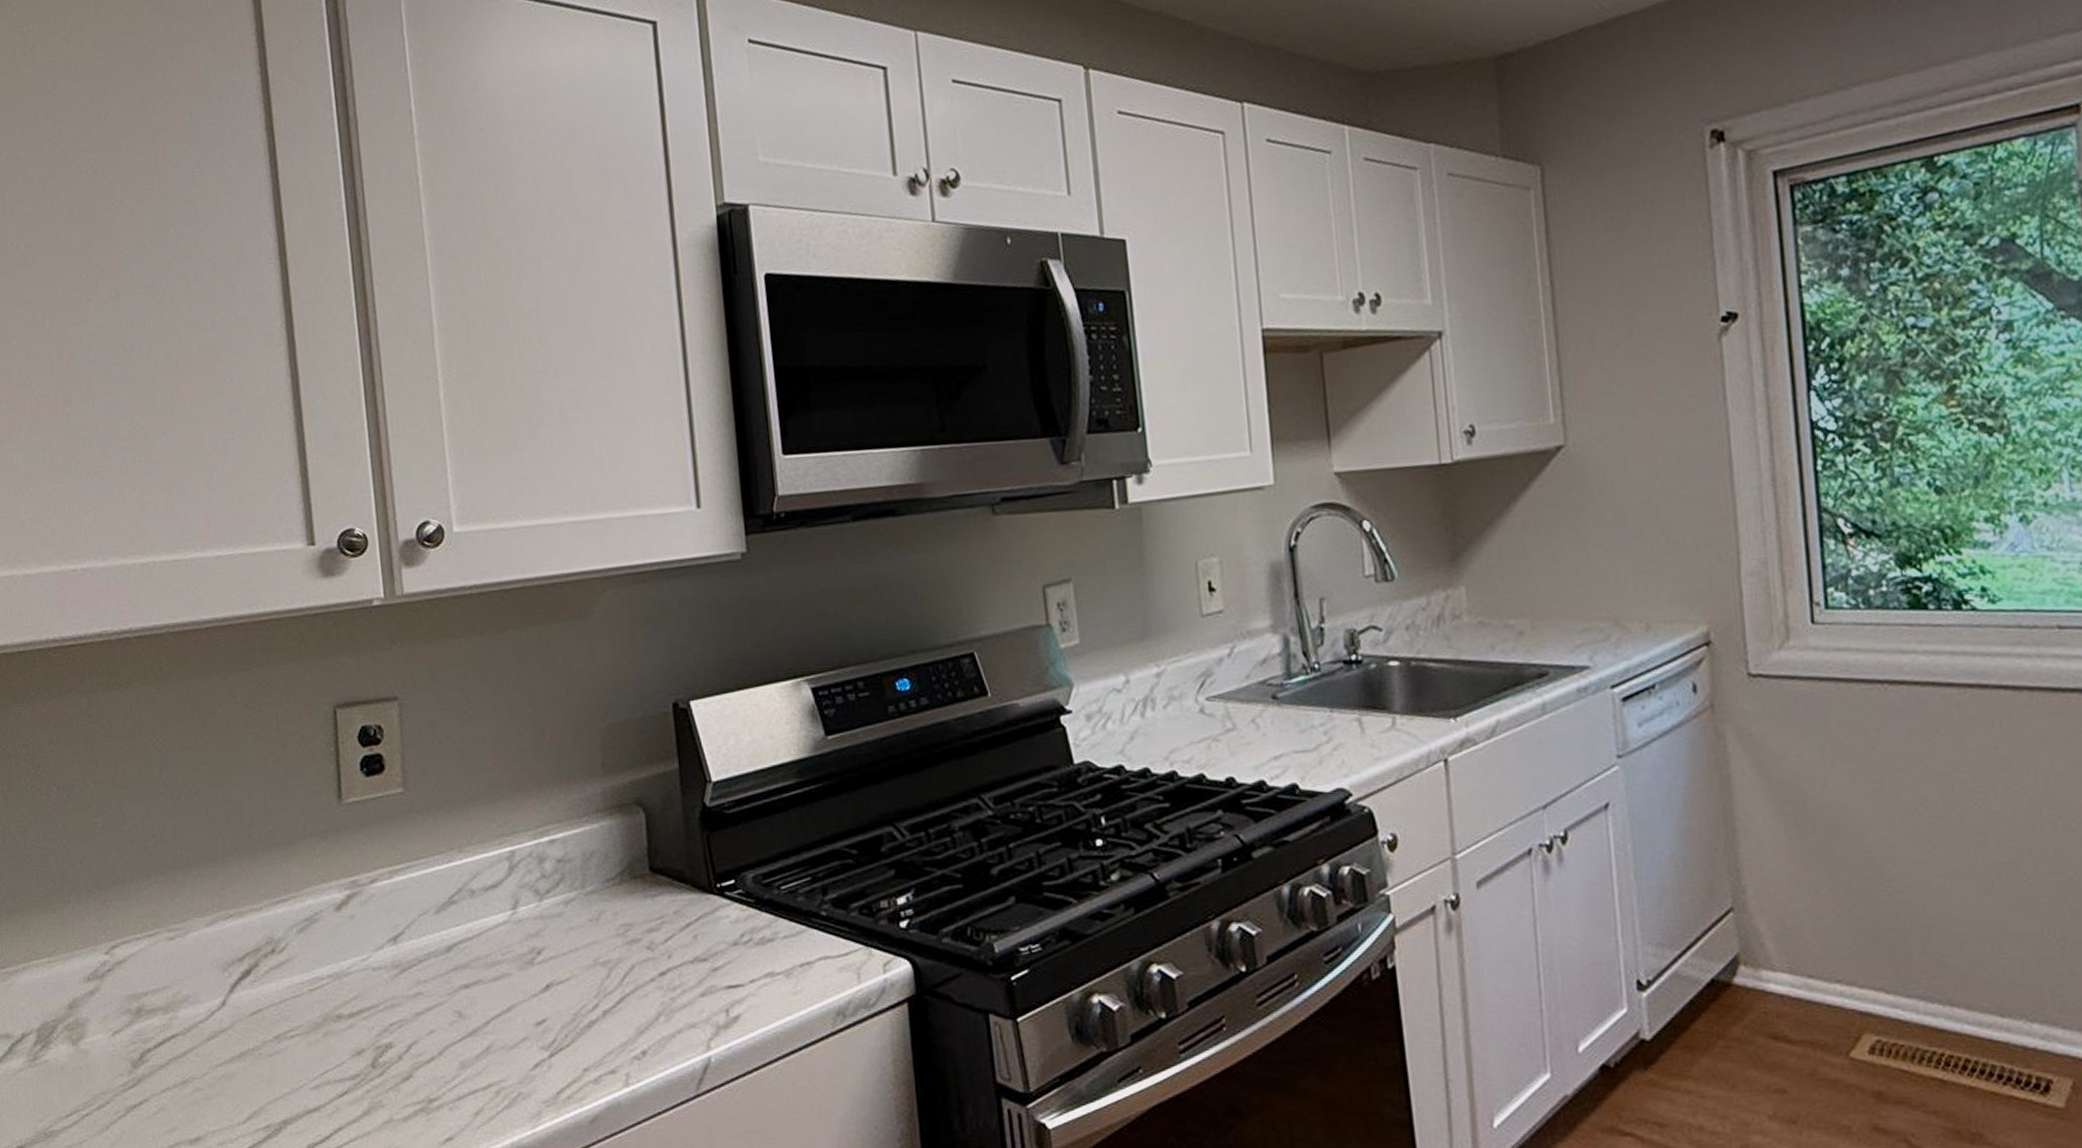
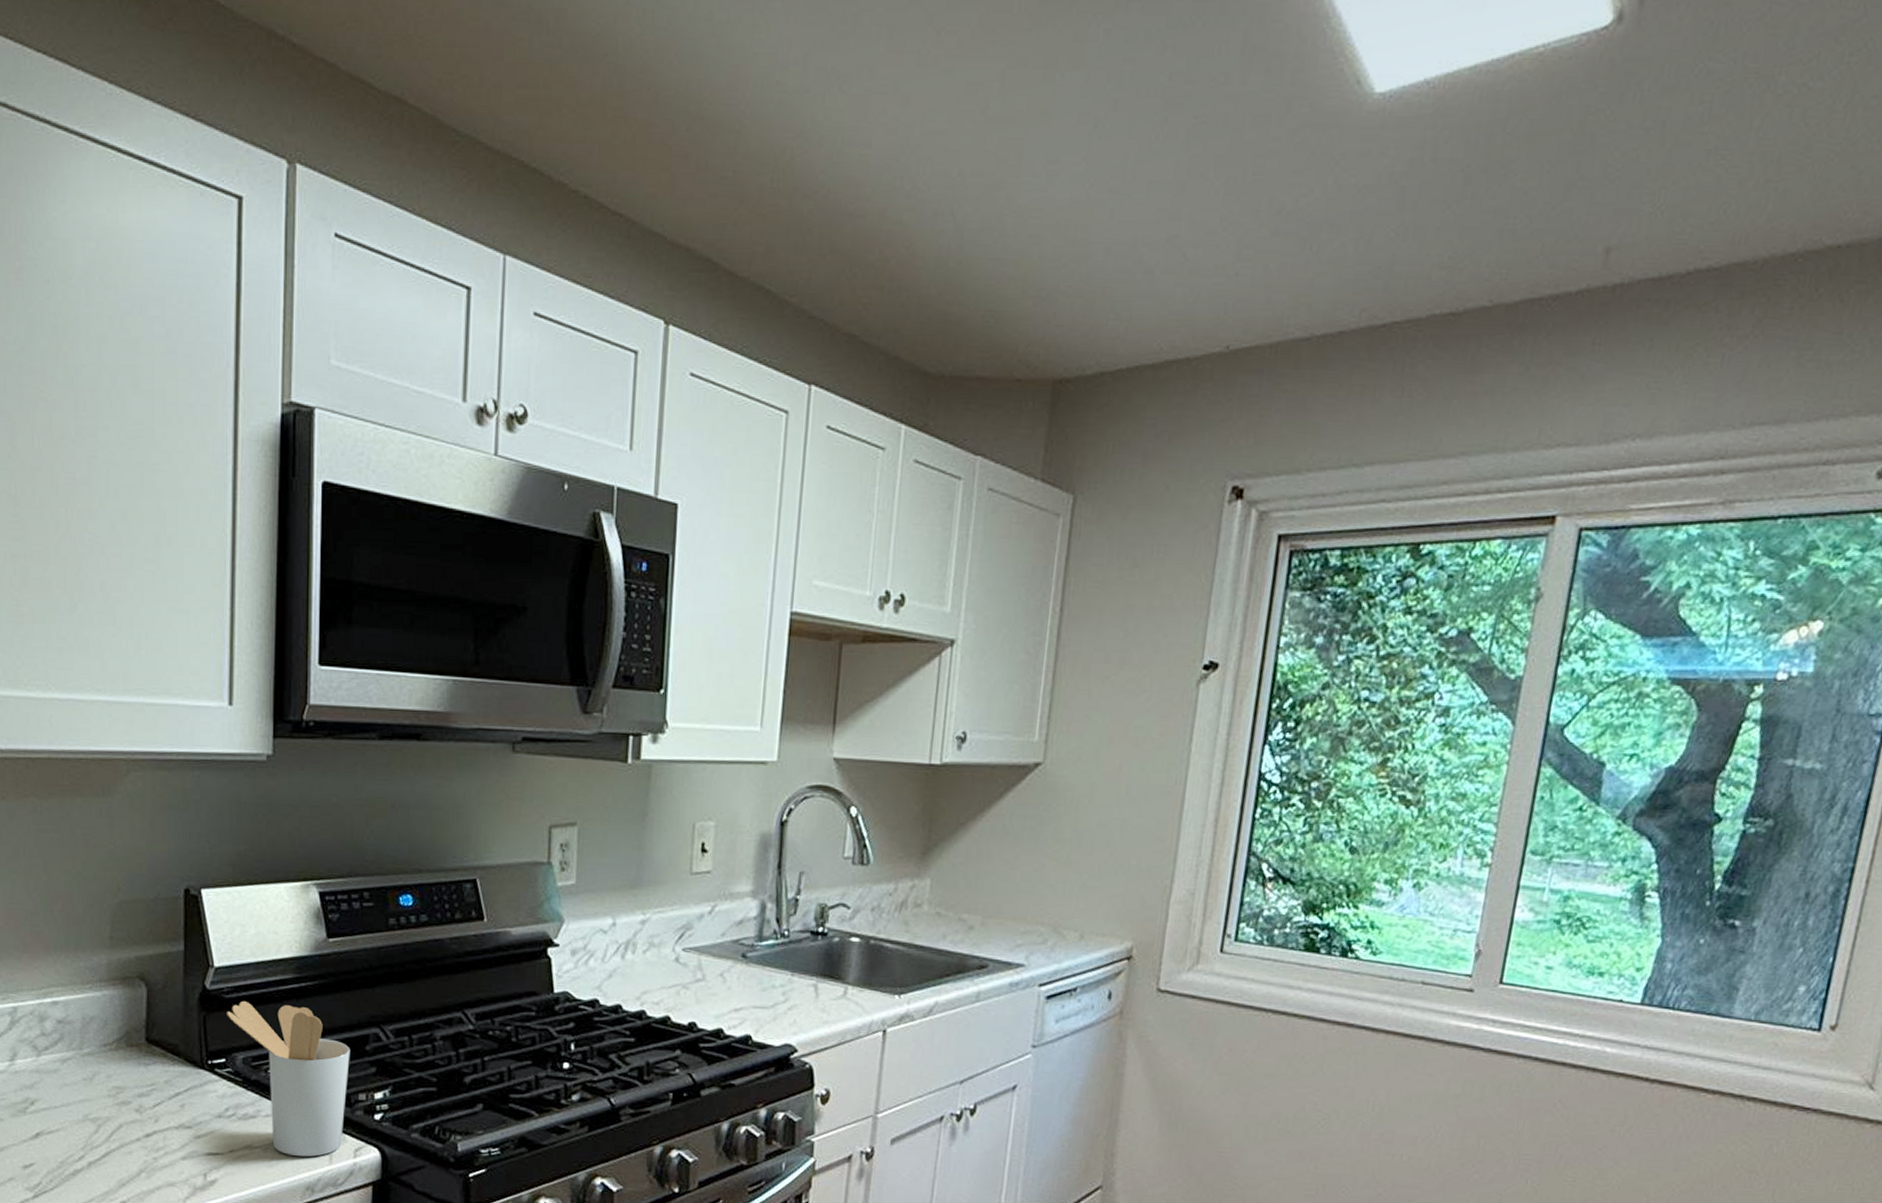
utensil holder: none [730,813,869,979] -> present [227,1001,350,1157]

